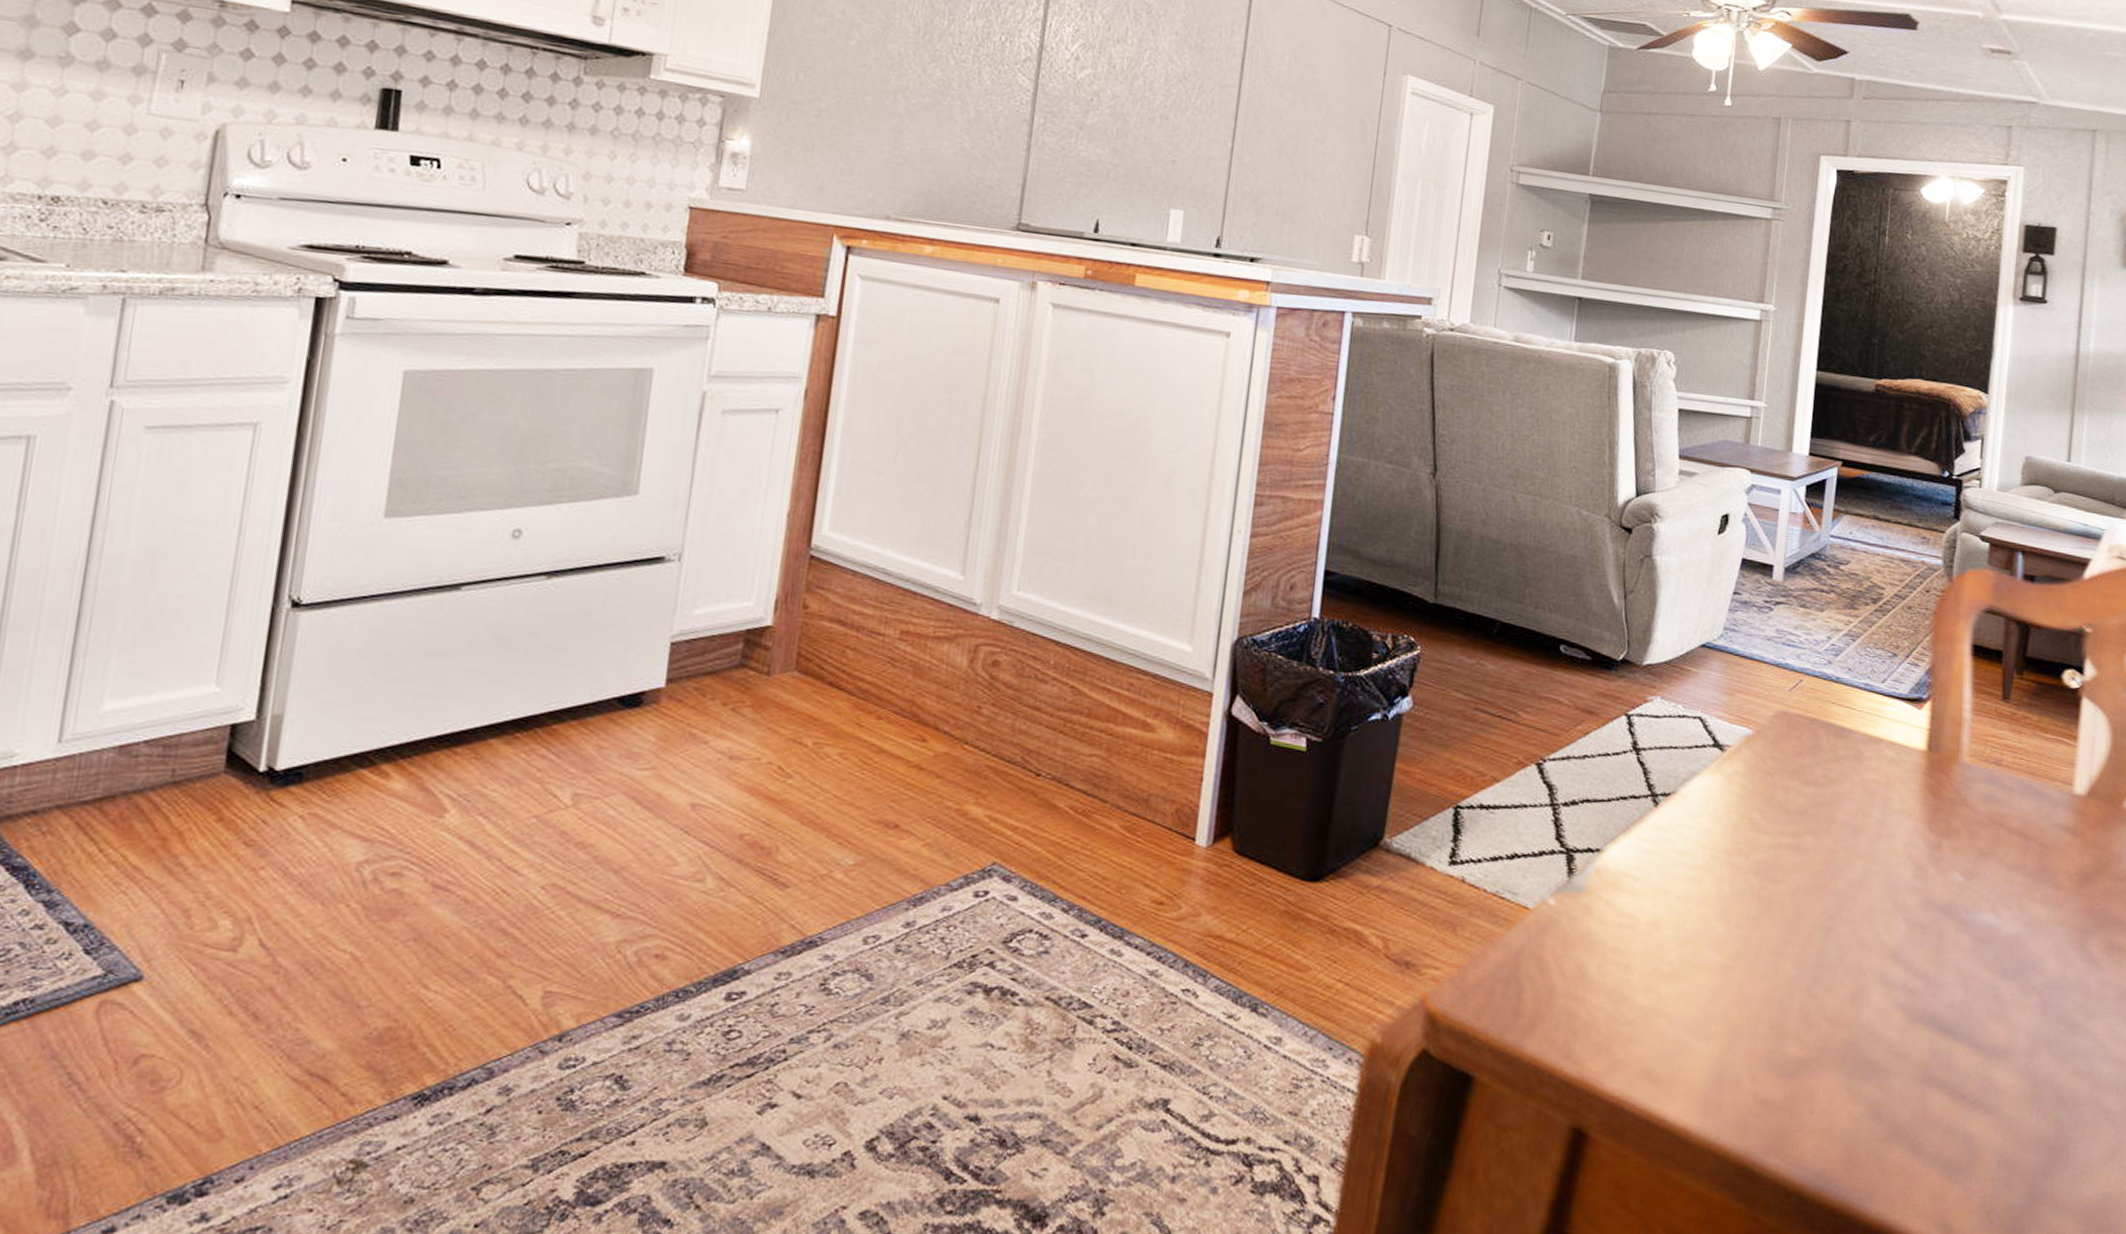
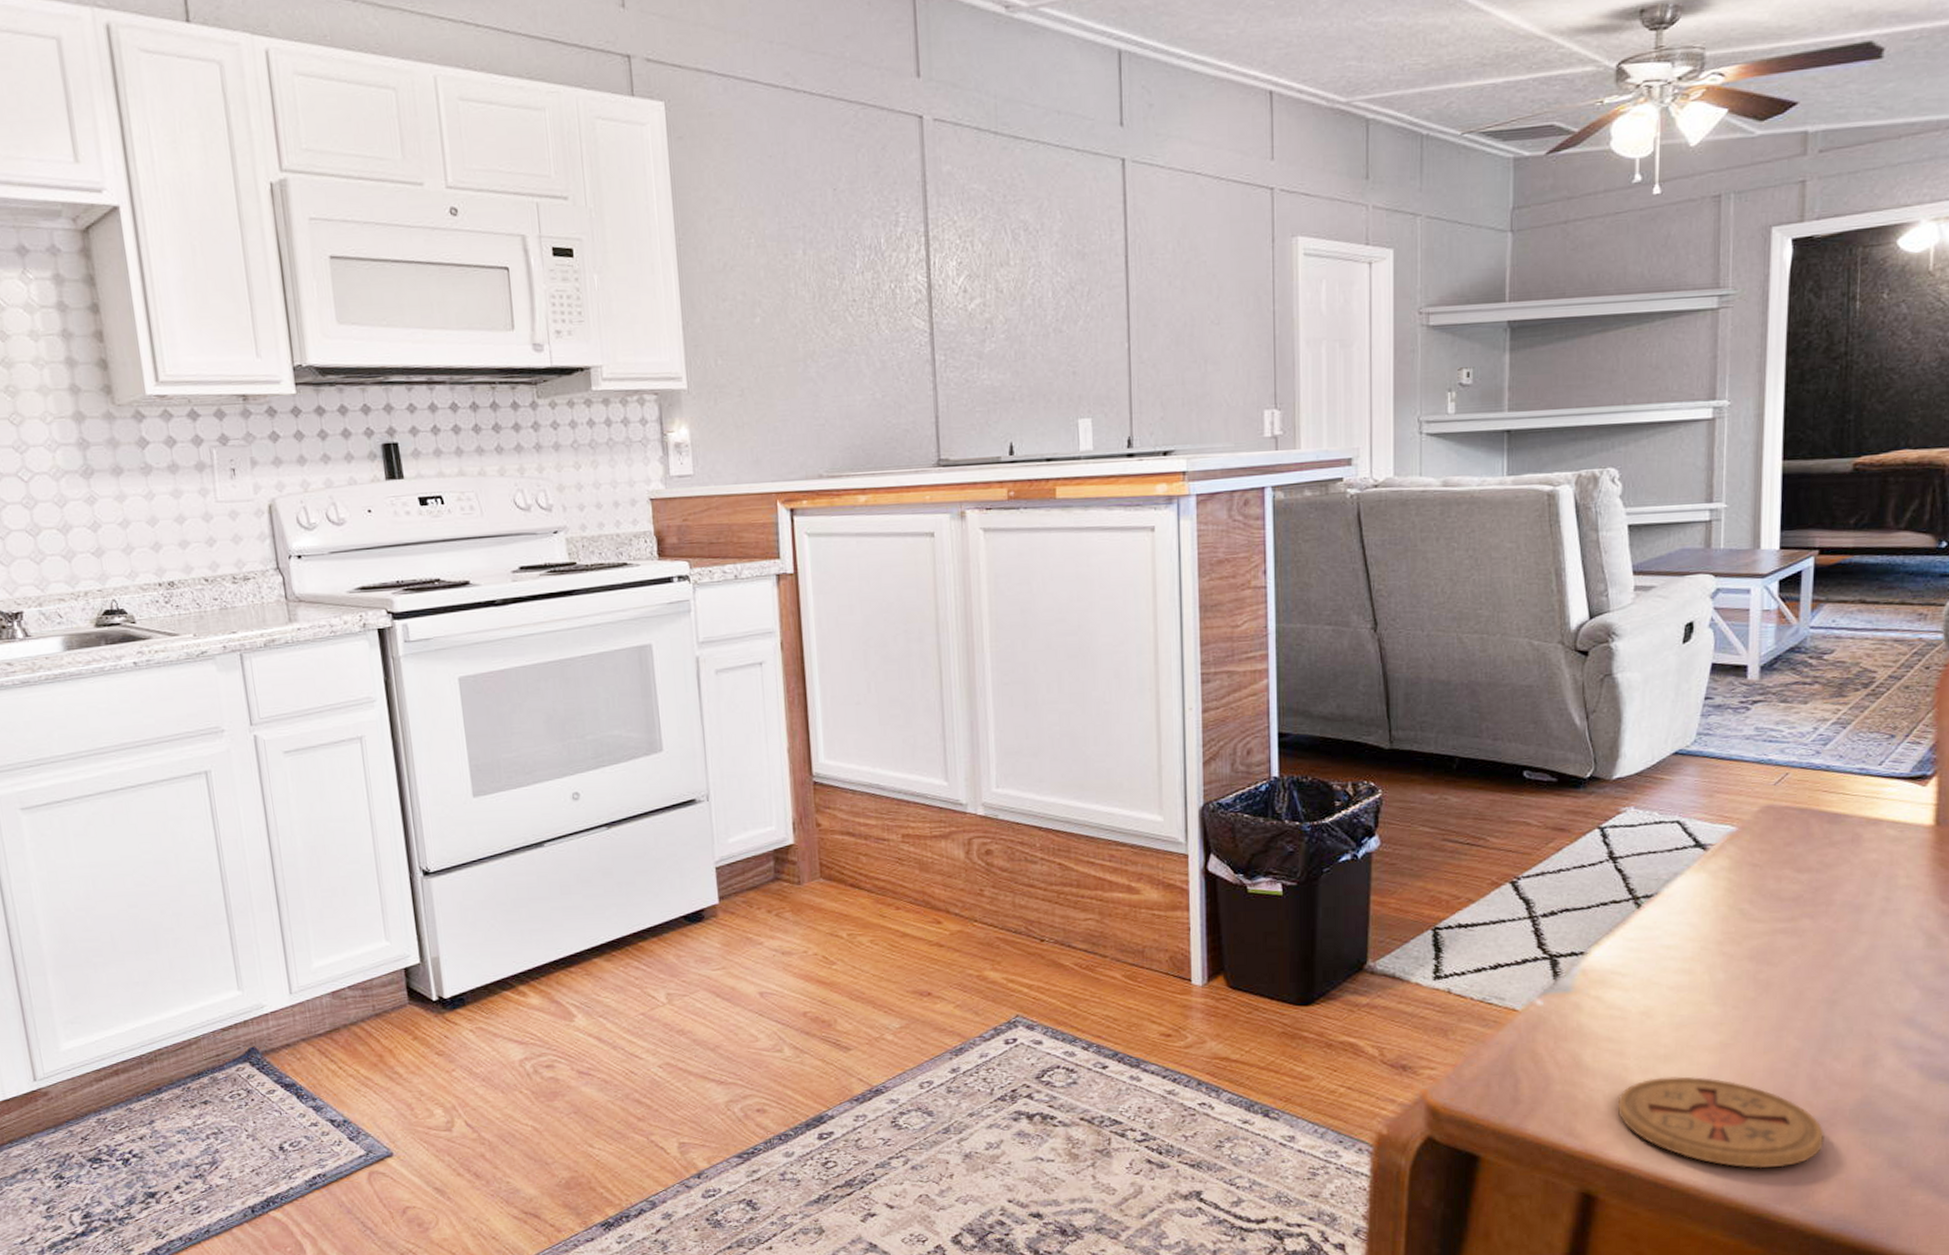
coaster: none [1617,998,1812,1112] -> present [1617,1076,1824,1169]

